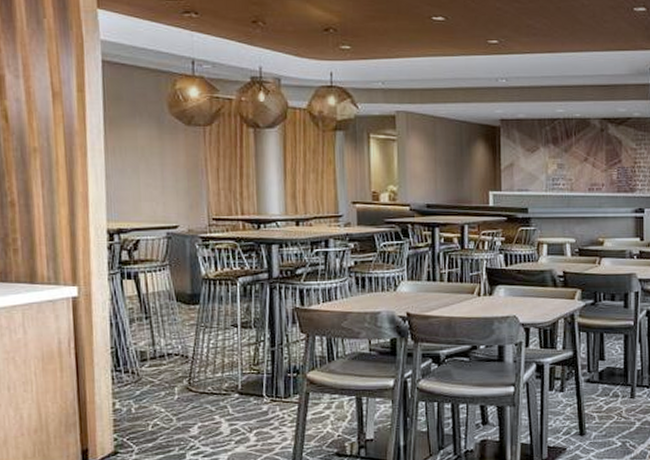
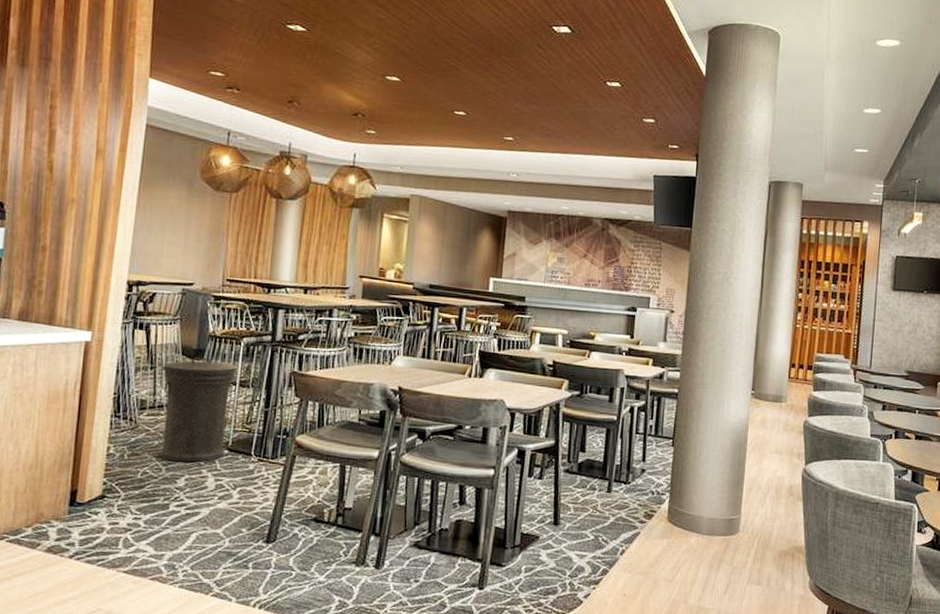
trash can: none [157,301,237,411] -> present [160,357,238,462]

